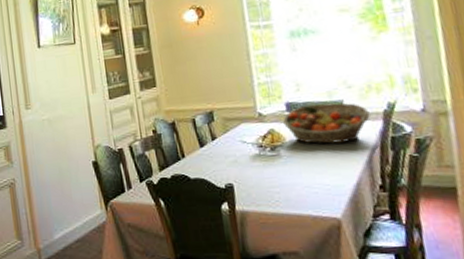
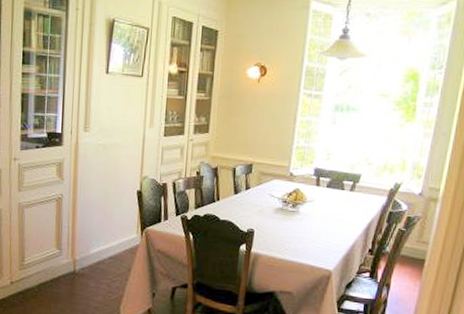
fruit basket: present [282,103,371,144] -> none [307,173,379,210]

